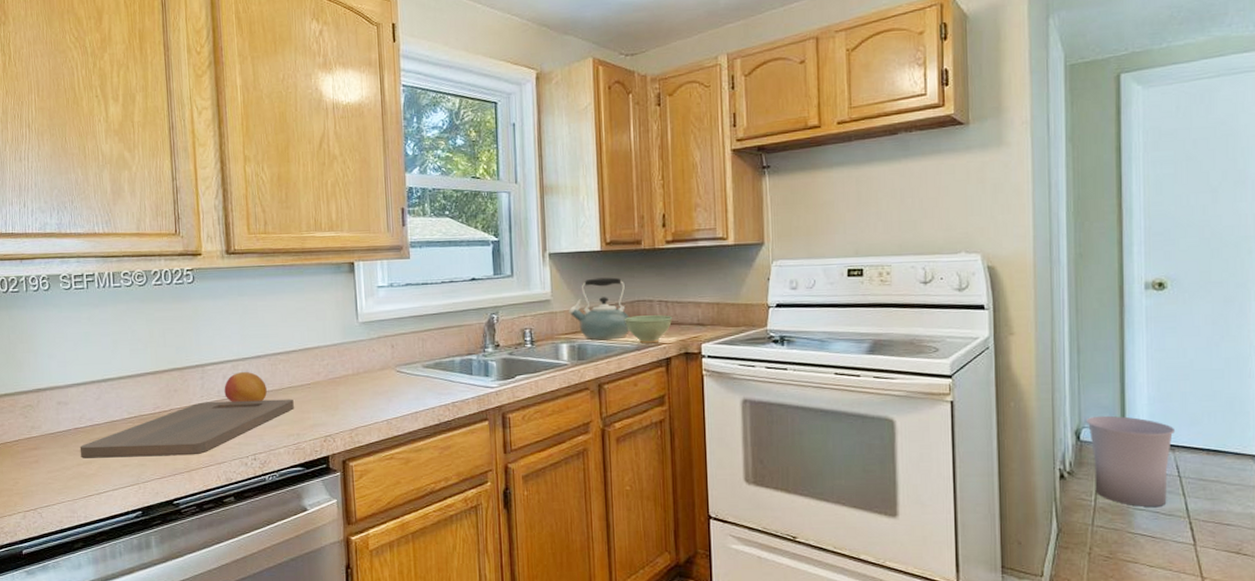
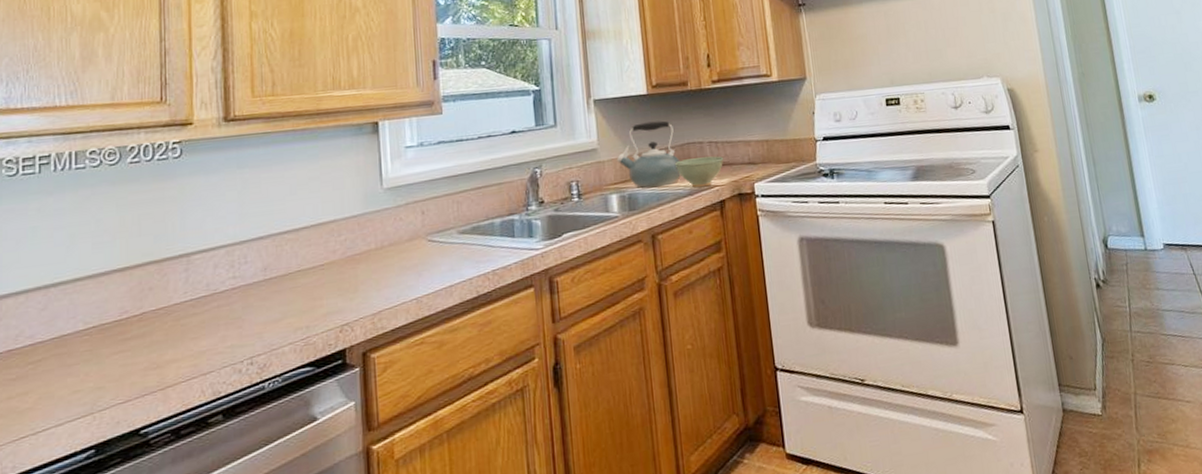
cutting board: present [79,399,294,458] -> none [12,284,303,389]
fruit: present [224,371,267,402] -> none [215,256,270,296]
waste bin: present [1086,415,1176,507] -> none [1110,221,1189,308]

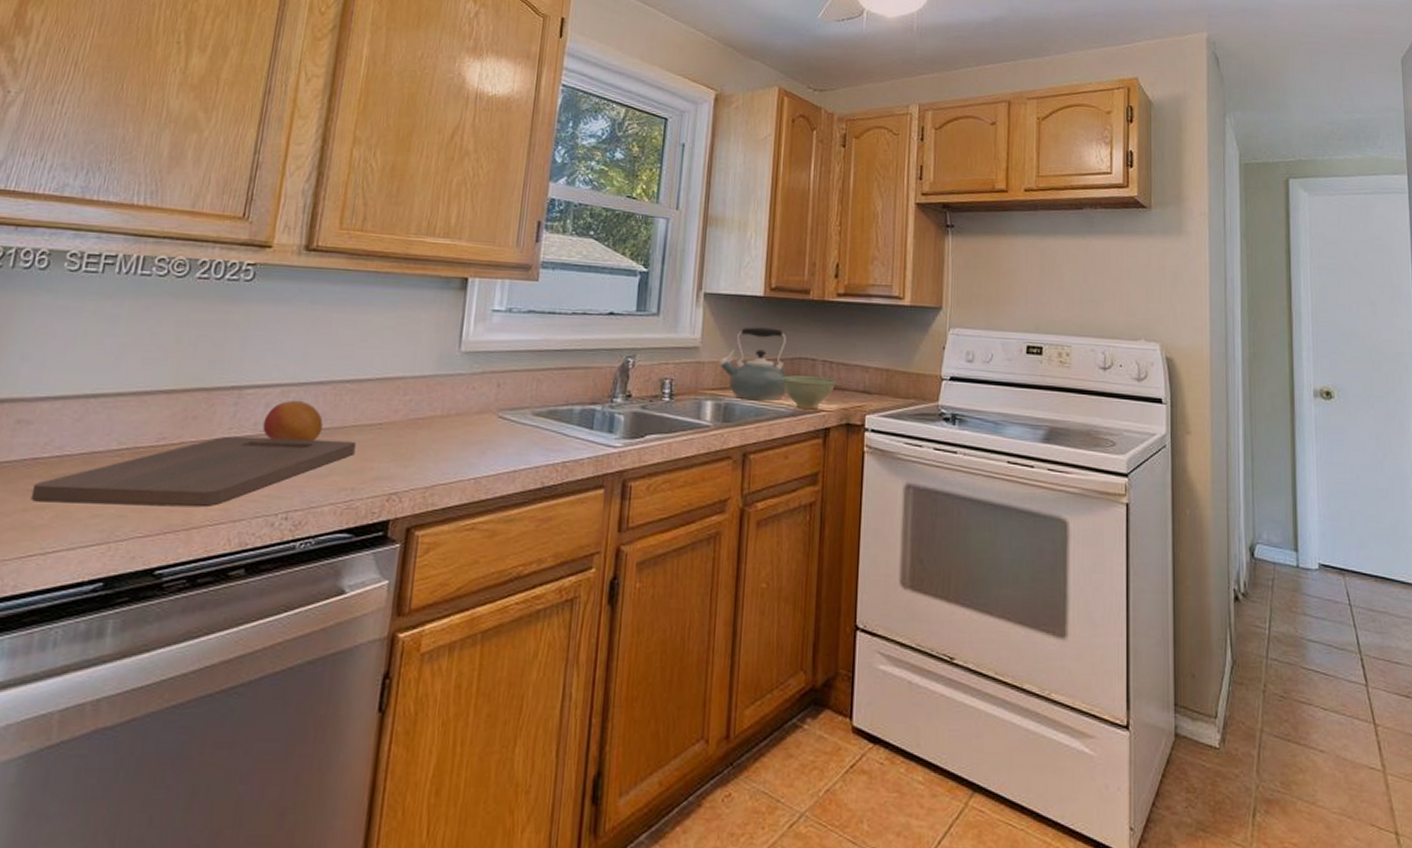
cutting board: none [12,284,303,389] -> present [30,436,356,508]
fruit: none [215,256,270,296] -> present [262,400,323,441]

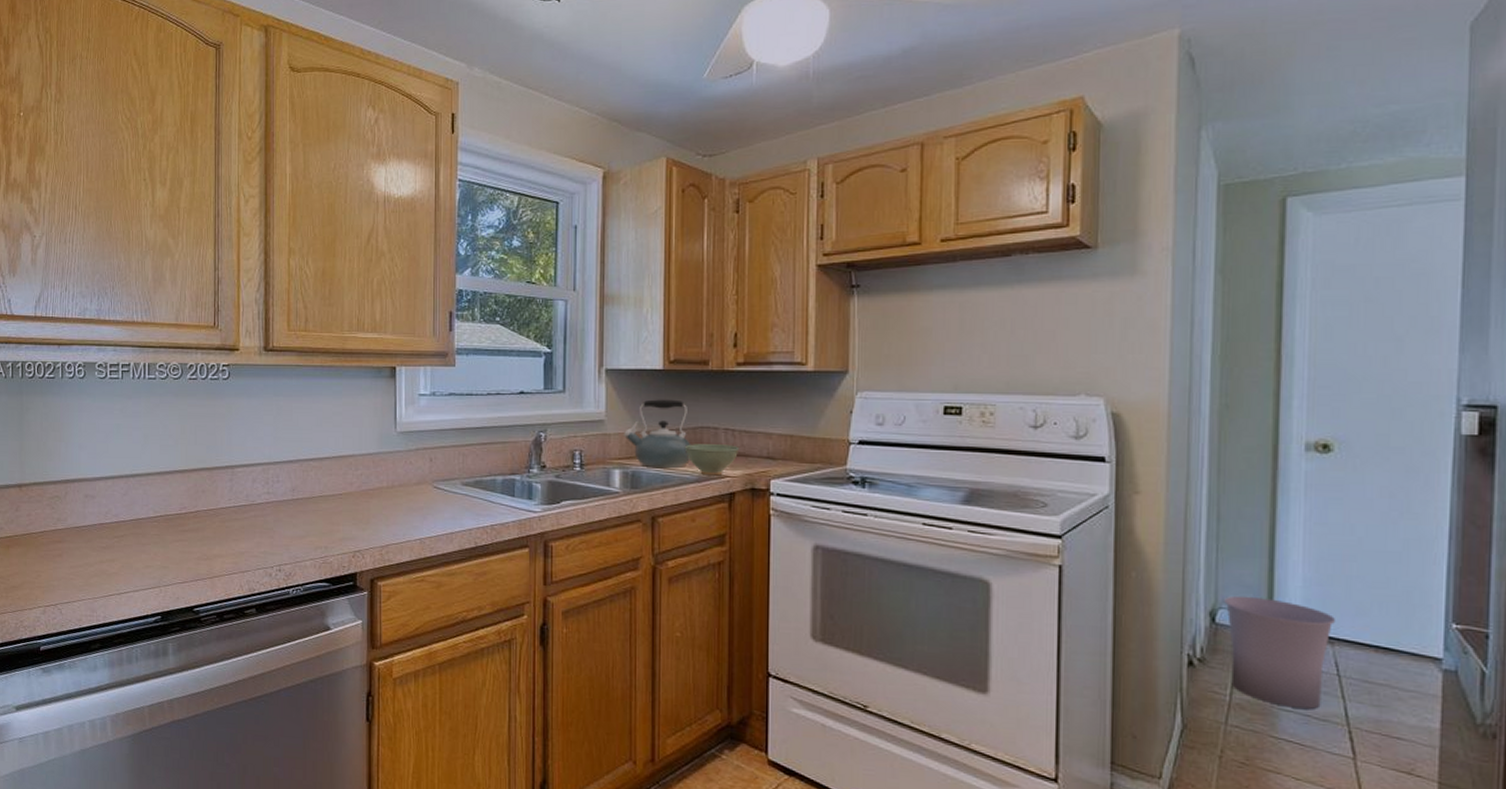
cutting board: present [30,436,356,508] -> none [103,505,324,561]
fruit: present [262,400,323,441] -> none [253,476,296,509]
waste bin: none [1260,531,1345,638] -> present [1224,595,1336,709]

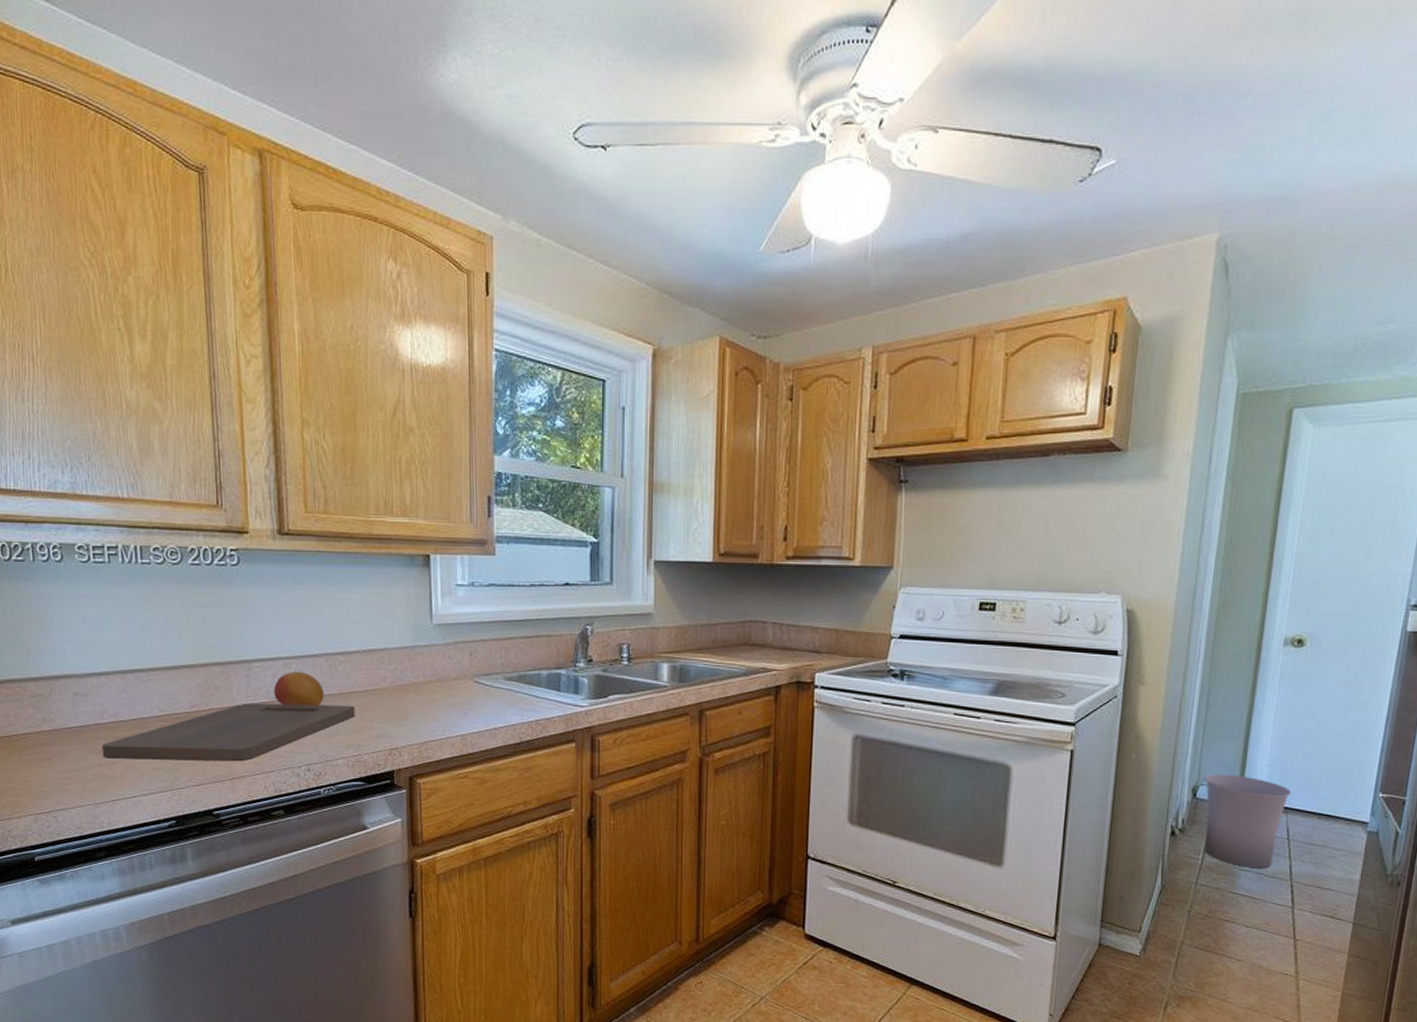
cutting board: none [103,505,324,561] -> present [101,703,355,762]
fruit: none [253,476,296,509] -> present [273,671,324,706]
kettle: present [623,399,691,469] -> none [671,592,740,663]
bowl: present [684,444,740,476] -> none [732,638,787,669]

